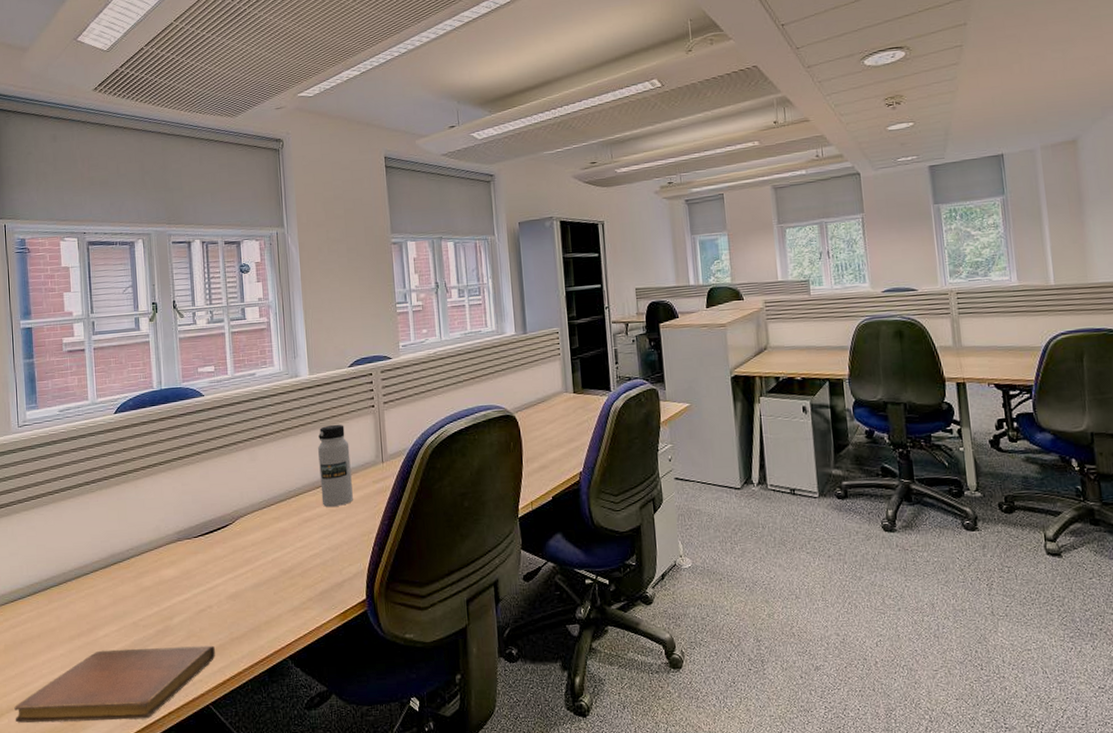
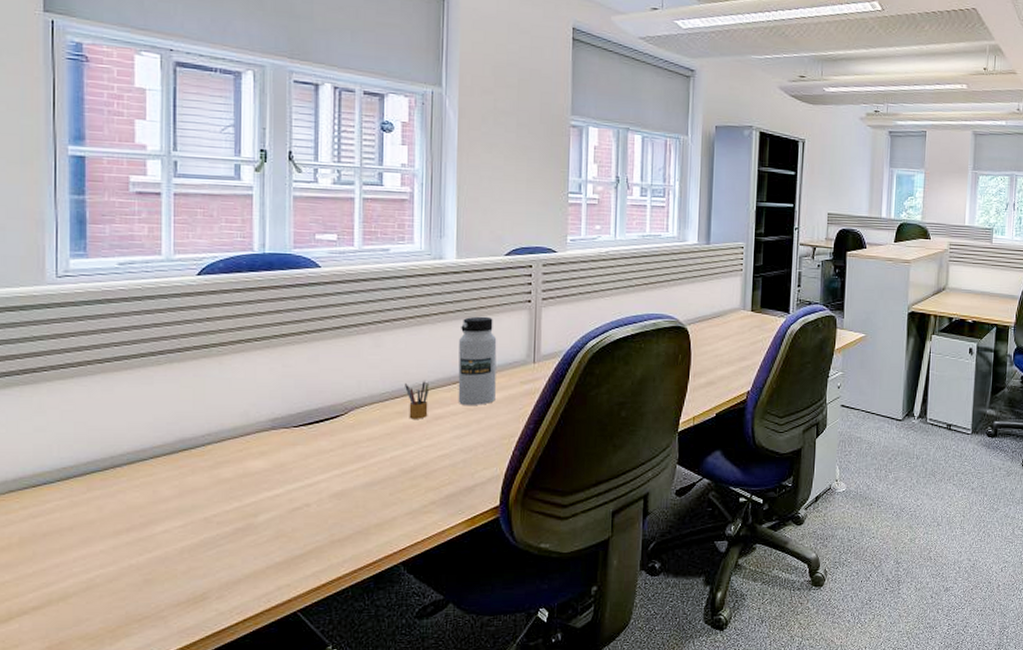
notebook: present [14,645,215,723] -> none [29,547,309,629]
pencil box: none [278,487,299,523] -> present [405,380,429,419]

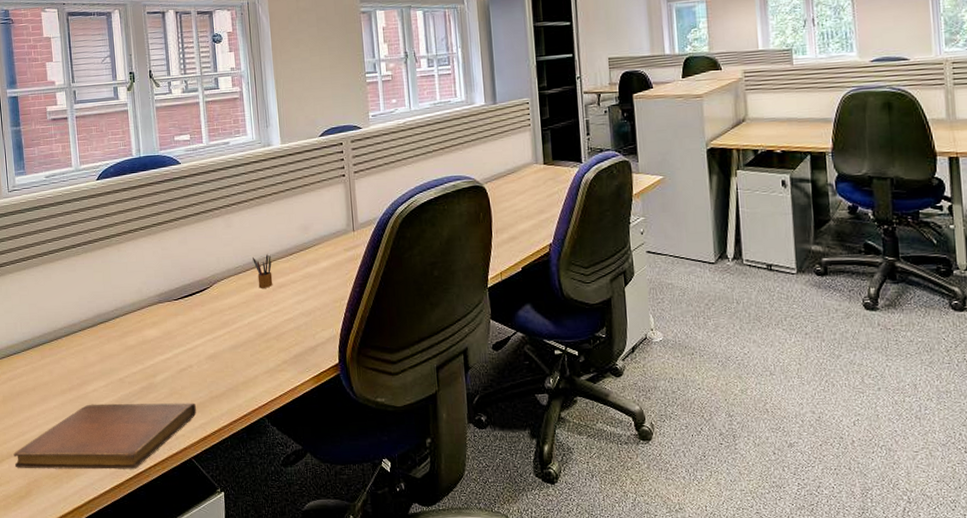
notebook: none [29,547,309,629] -> present [13,403,196,470]
water bottle: present [458,316,497,406] -> none [291,192,325,274]

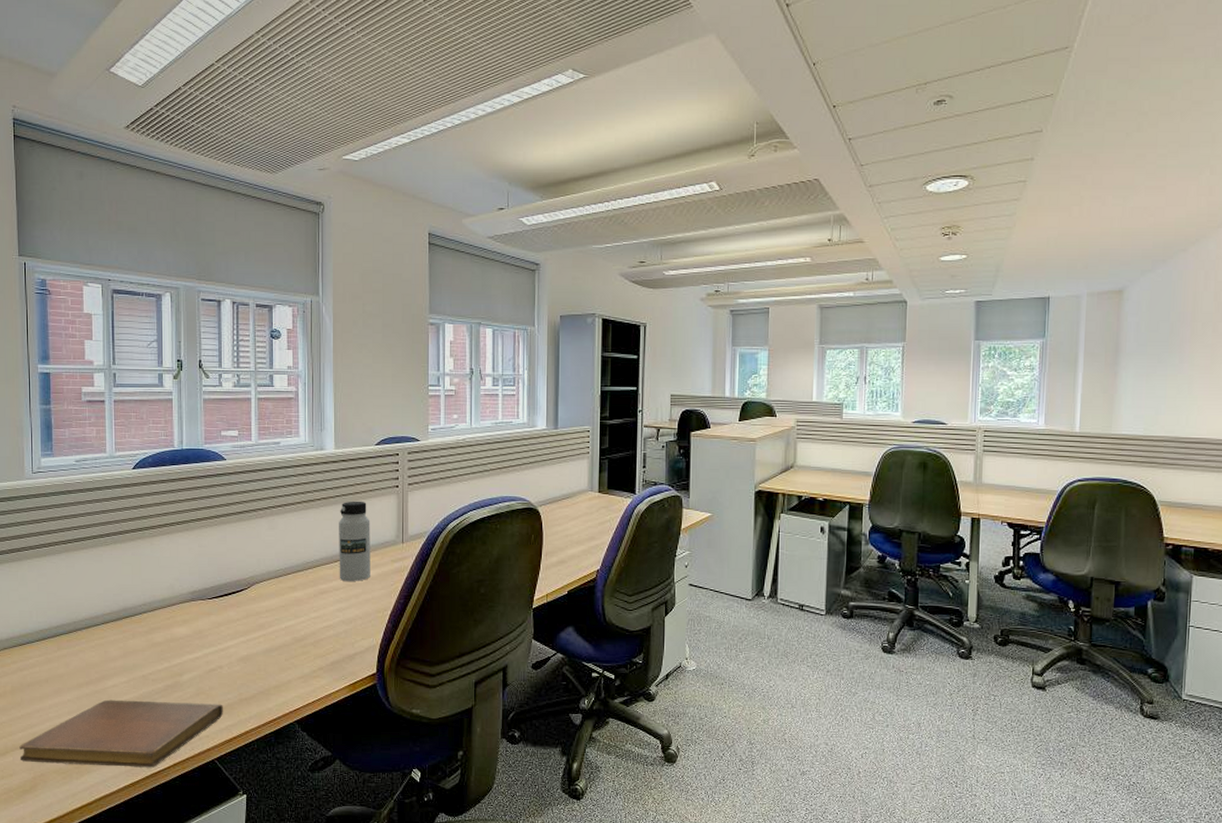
pencil box: present [253,253,273,288] -> none [295,558,315,593]
water bottle: none [291,192,325,274] -> present [339,501,370,582]

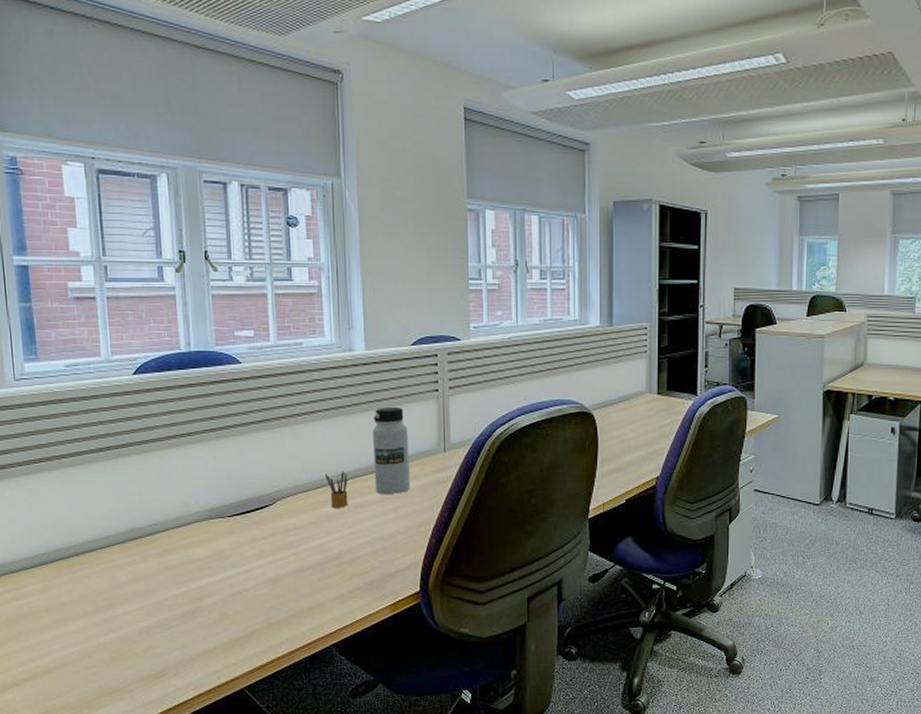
notebook: present [19,699,223,768] -> none [19,628,251,700]
pencil box: none [295,558,315,593] -> present [325,470,348,508]

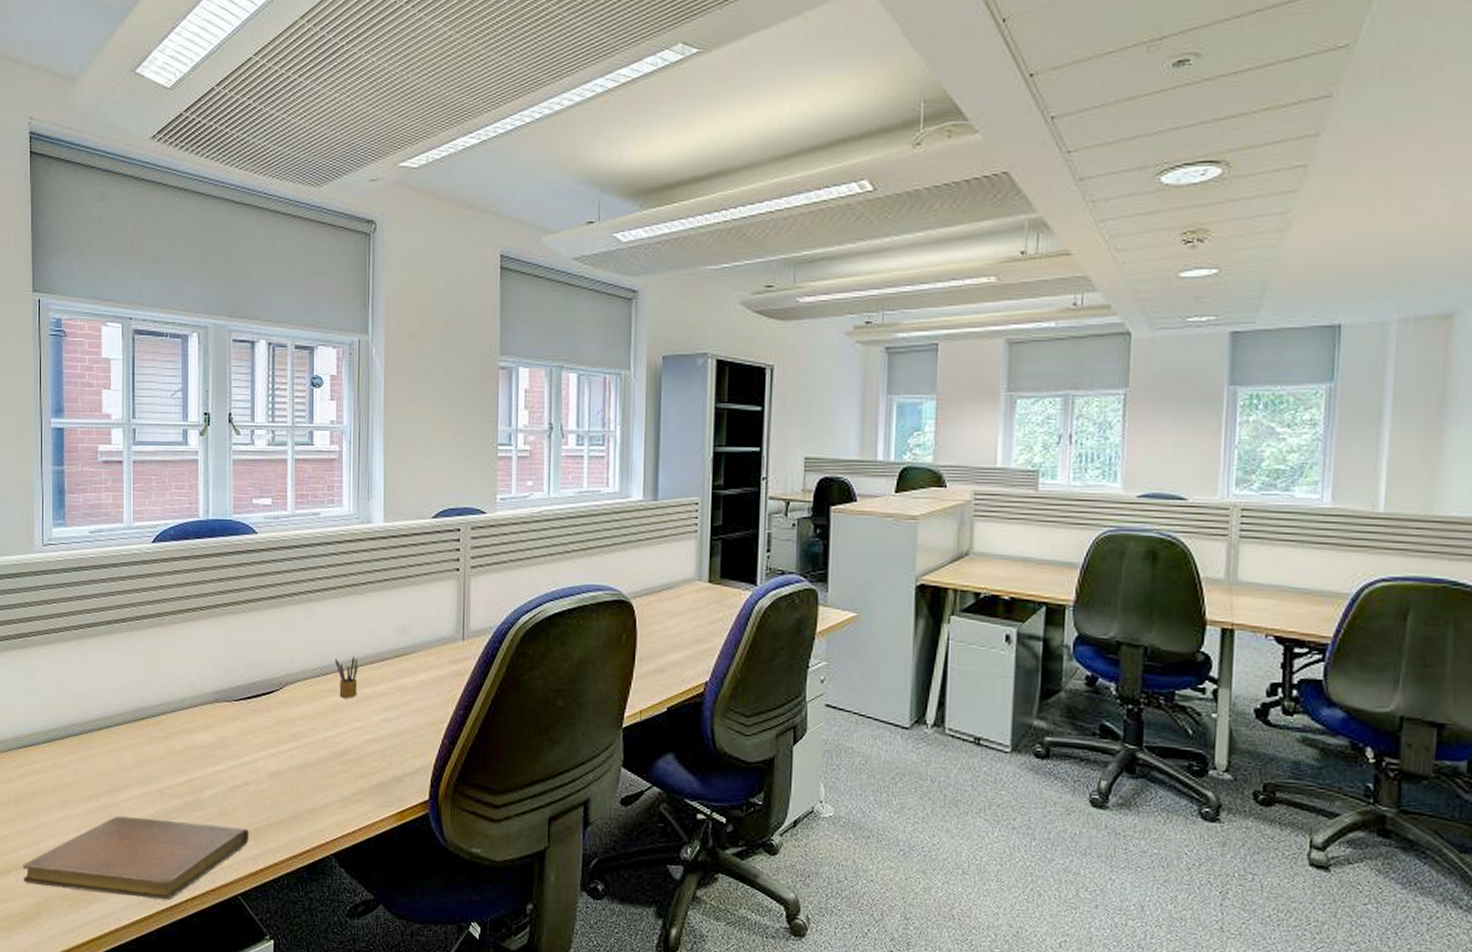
notebook: none [19,628,251,700] -> present [23,815,249,901]
water bottle: present [373,406,410,495] -> none [386,586,425,687]

